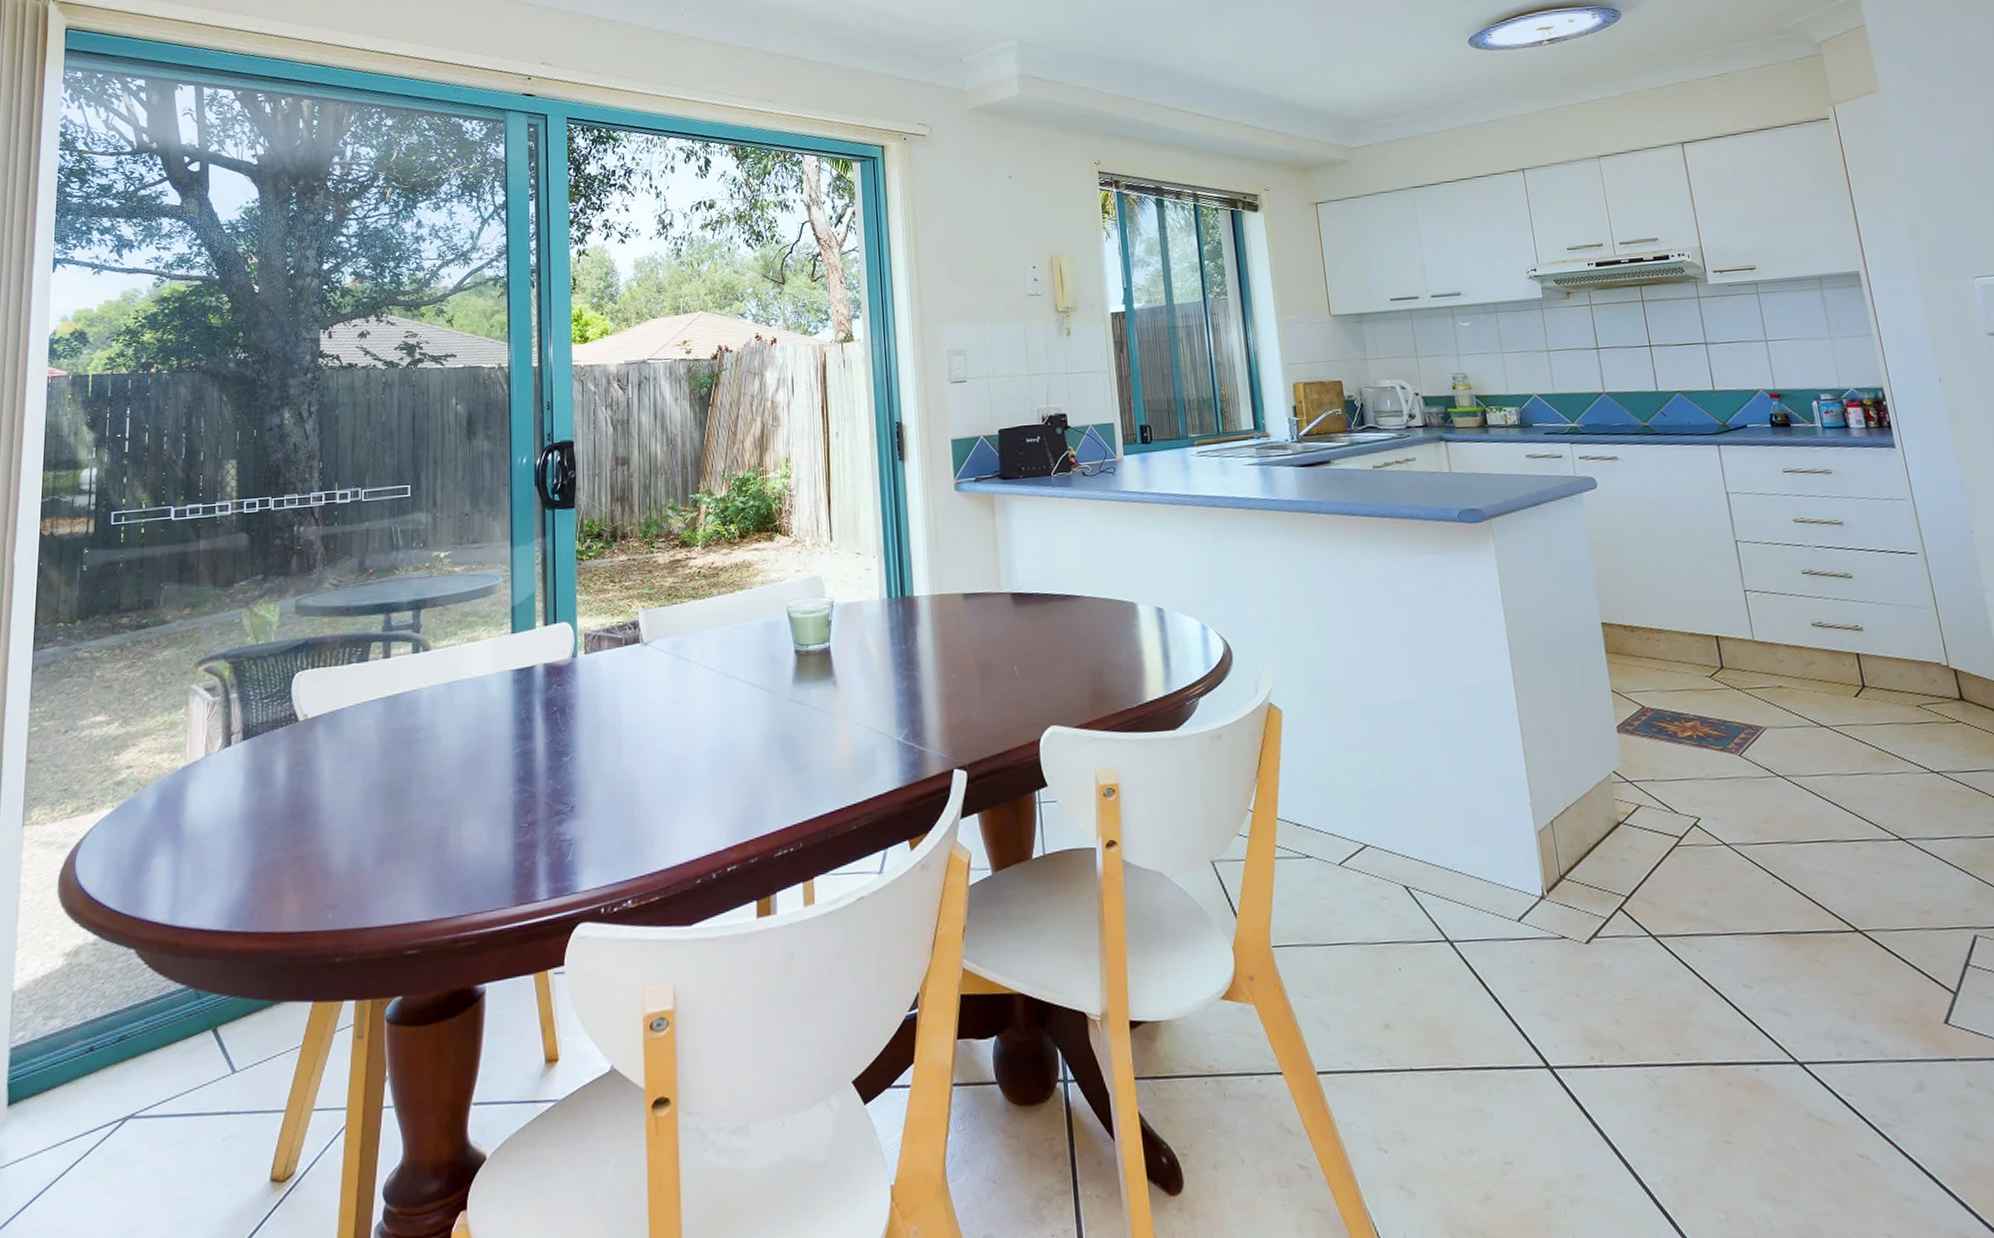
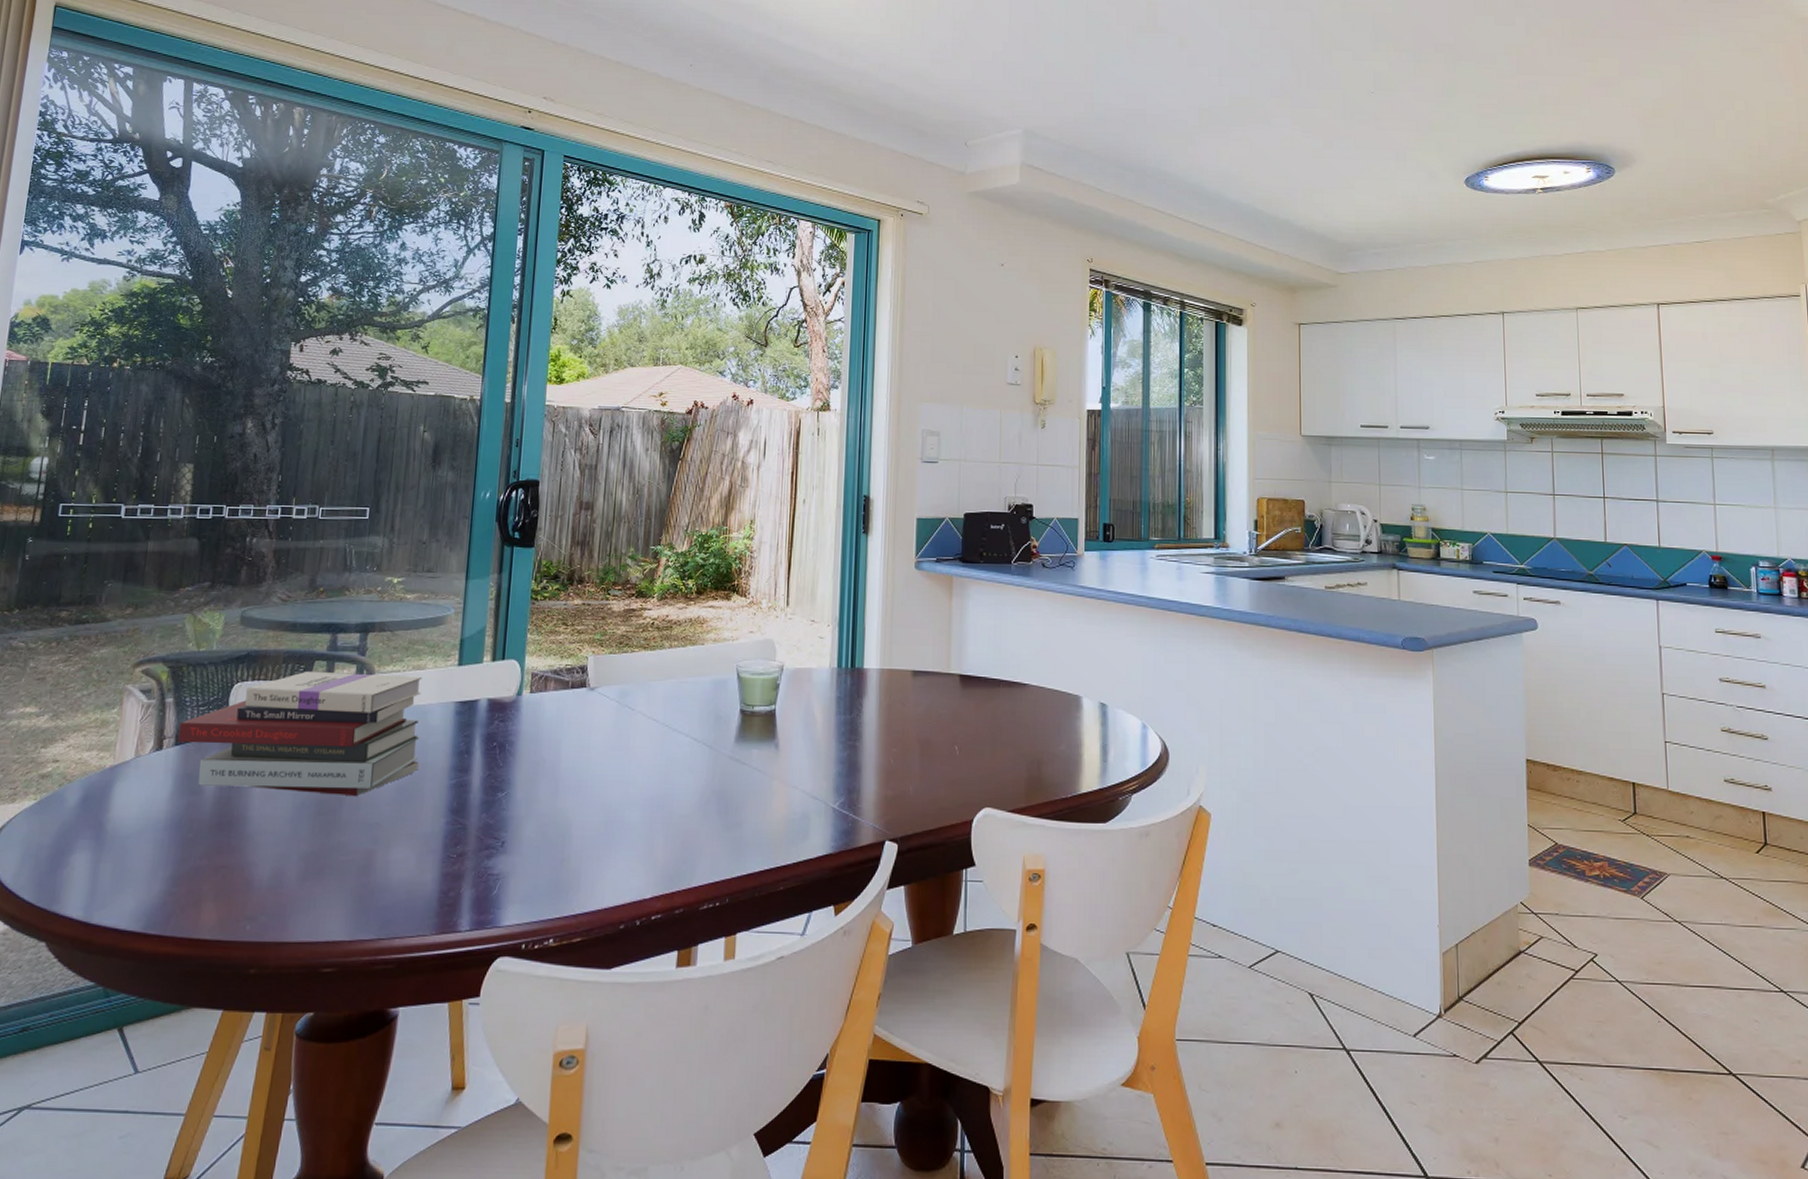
books: none [245,648,482,778] -> present [178,670,422,797]

